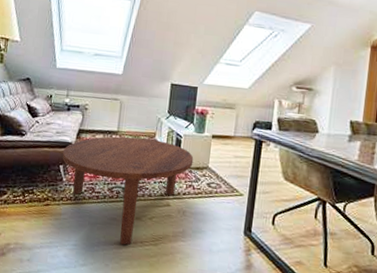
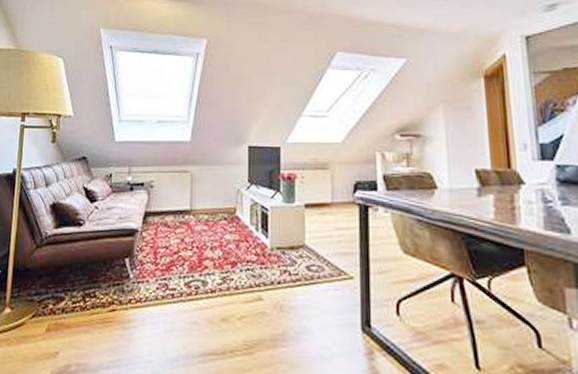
coffee table: present [62,136,194,245] -> none [127,215,286,357]

